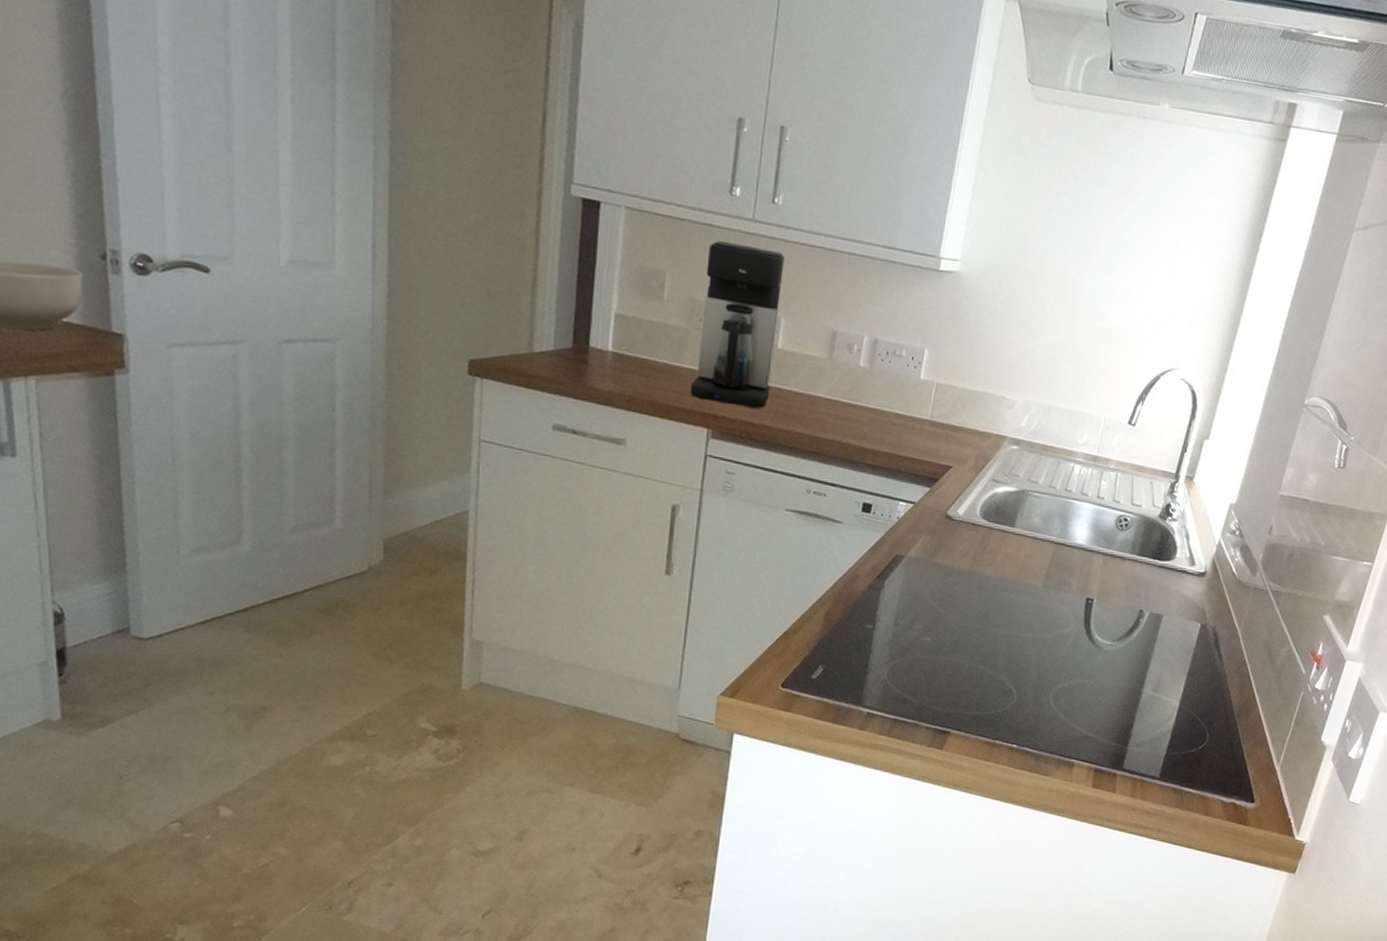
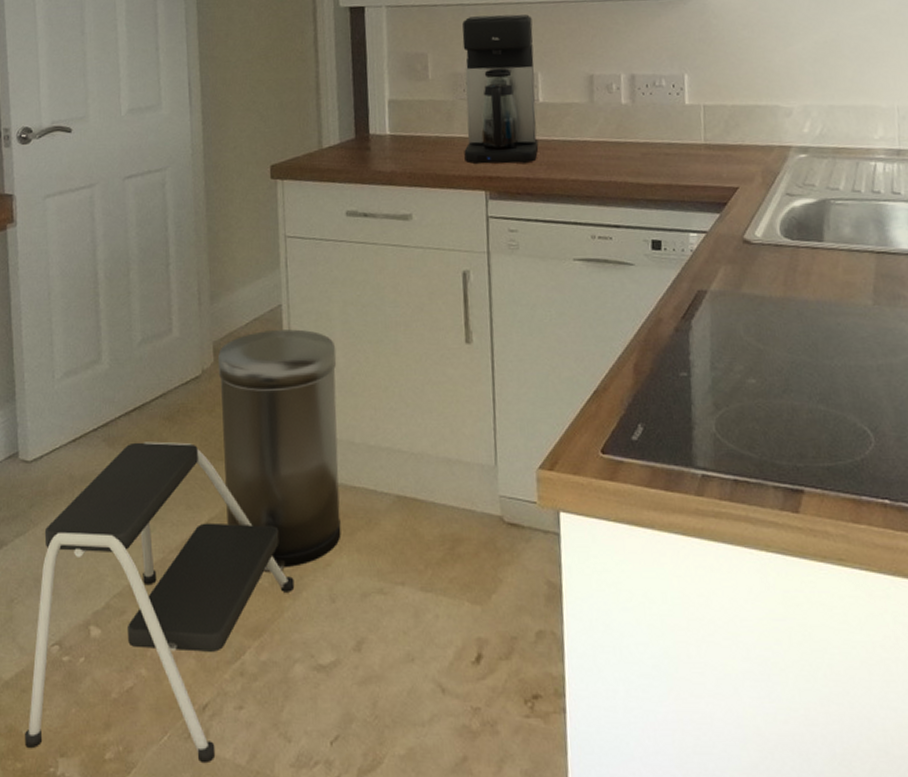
step stool: none [136,631,458,931] -> present [25,441,295,764]
pedal bin: none [387,535,526,768] -> present [217,329,341,573]

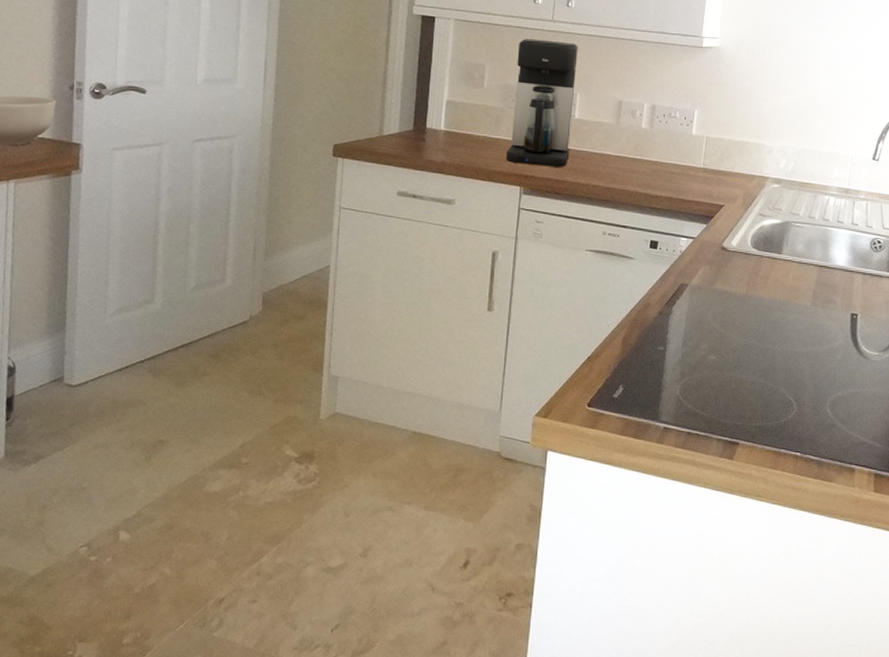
step stool: present [25,441,295,764] -> none [46,374,315,647]
pedal bin: present [217,329,341,573] -> none [259,287,375,491]

